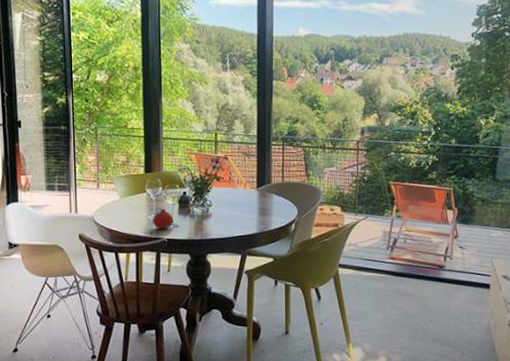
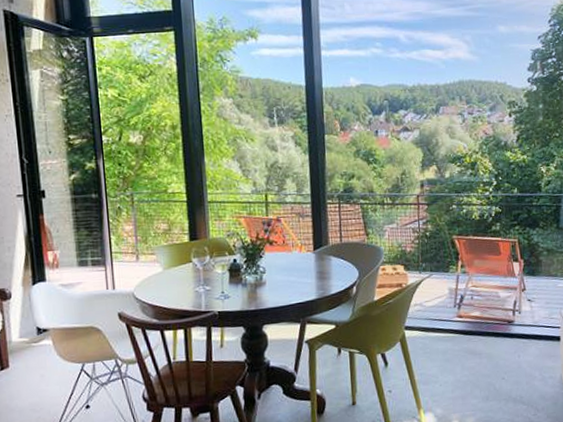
fruit: present [152,208,174,230] -> none [200,278,225,302]

